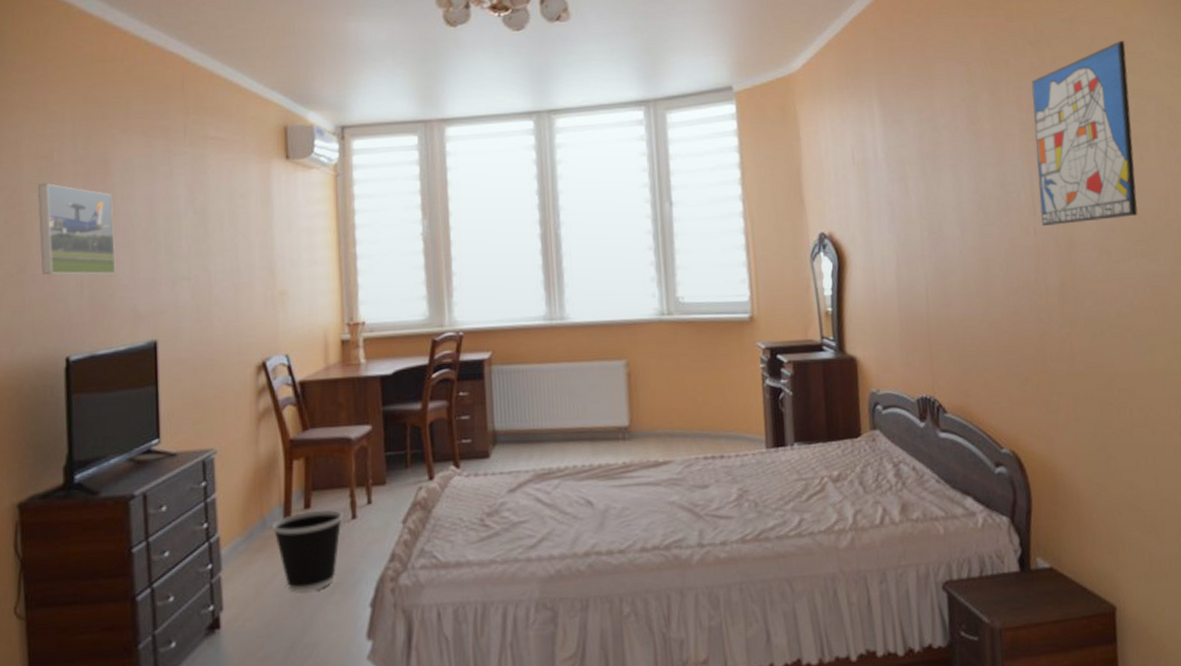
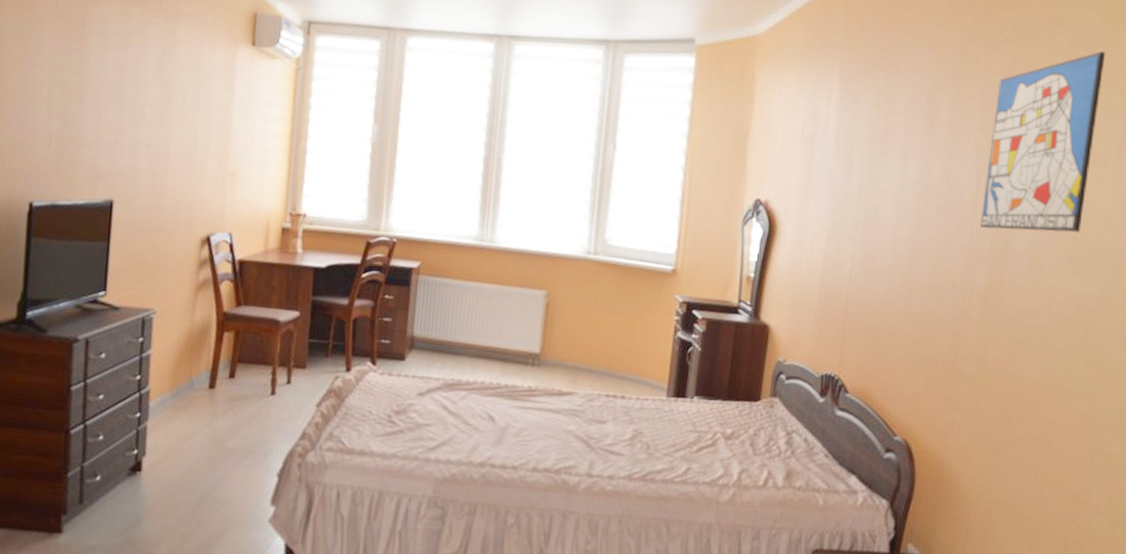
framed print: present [37,182,116,276] -> none [15,33,87,131]
wastebasket: present [272,509,344,593] -> none [198,381,264,454]

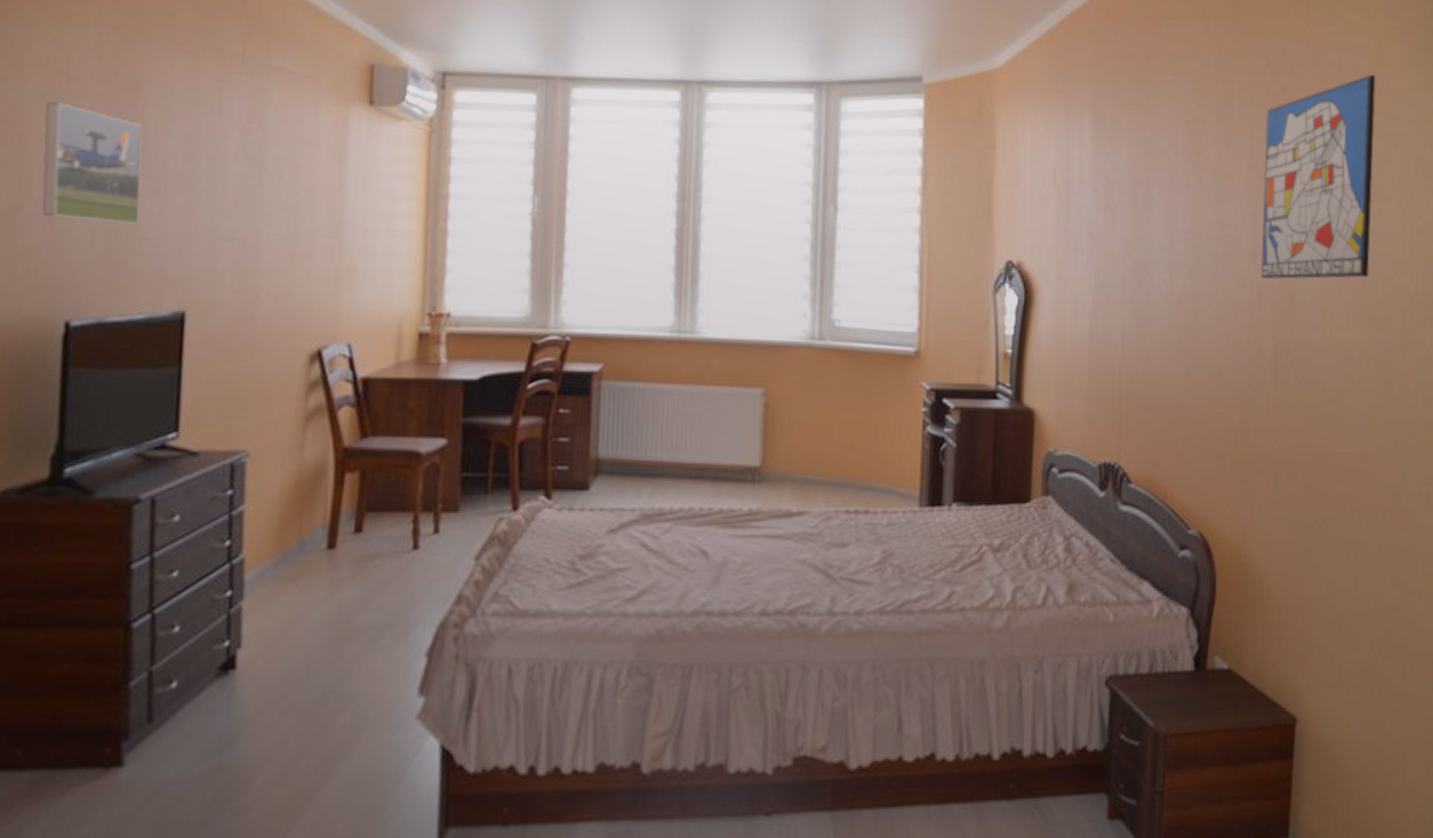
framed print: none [15,33,87,131] -> present [42,101,143,224]

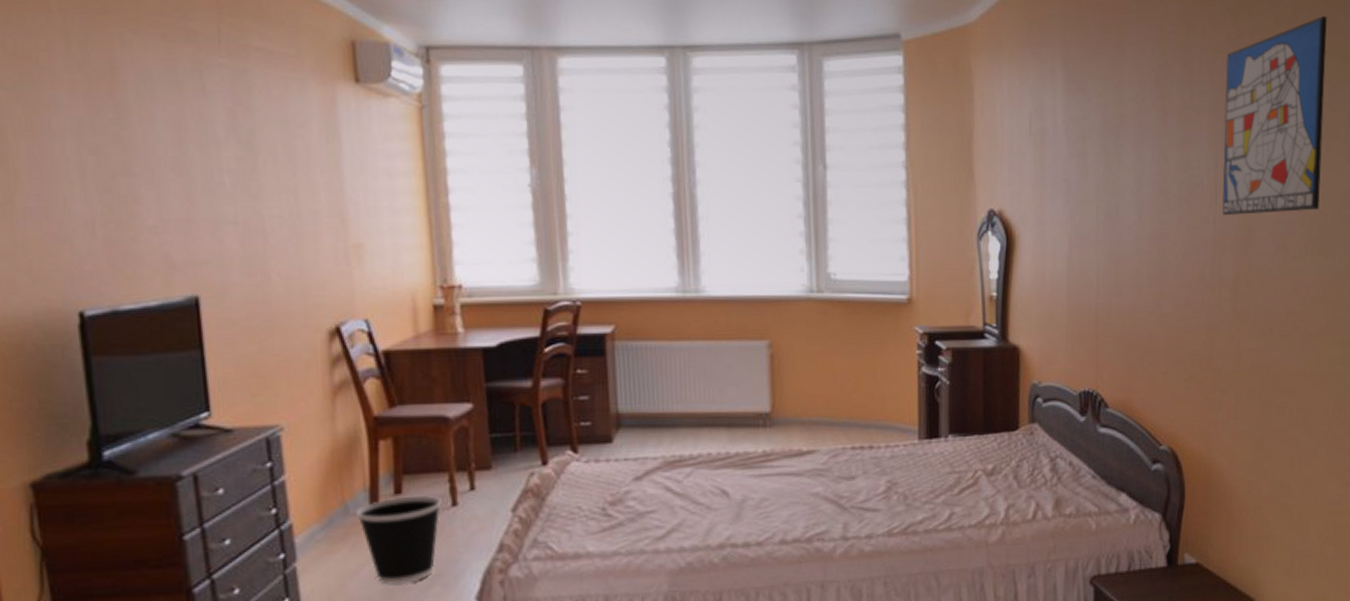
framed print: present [42,101,143,224] -> none [20,91,137,213]
wastebasket: none [312,535,403,634] -> present [357,495,442,585]

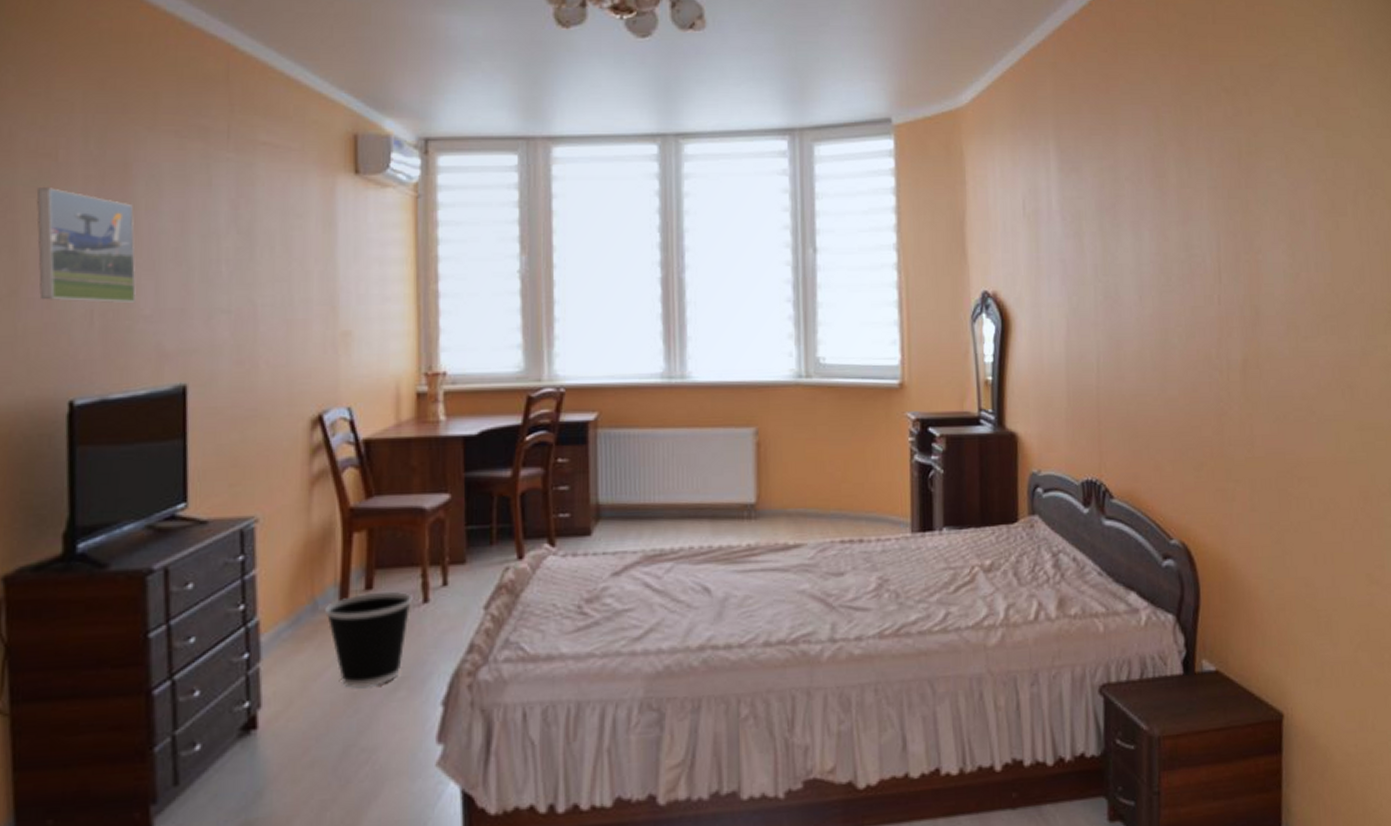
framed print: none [20,91,137,213] -> present [36,186,136,303]
wall art: present [1221,16,1328,215] -> none [1223,94,1331,295]

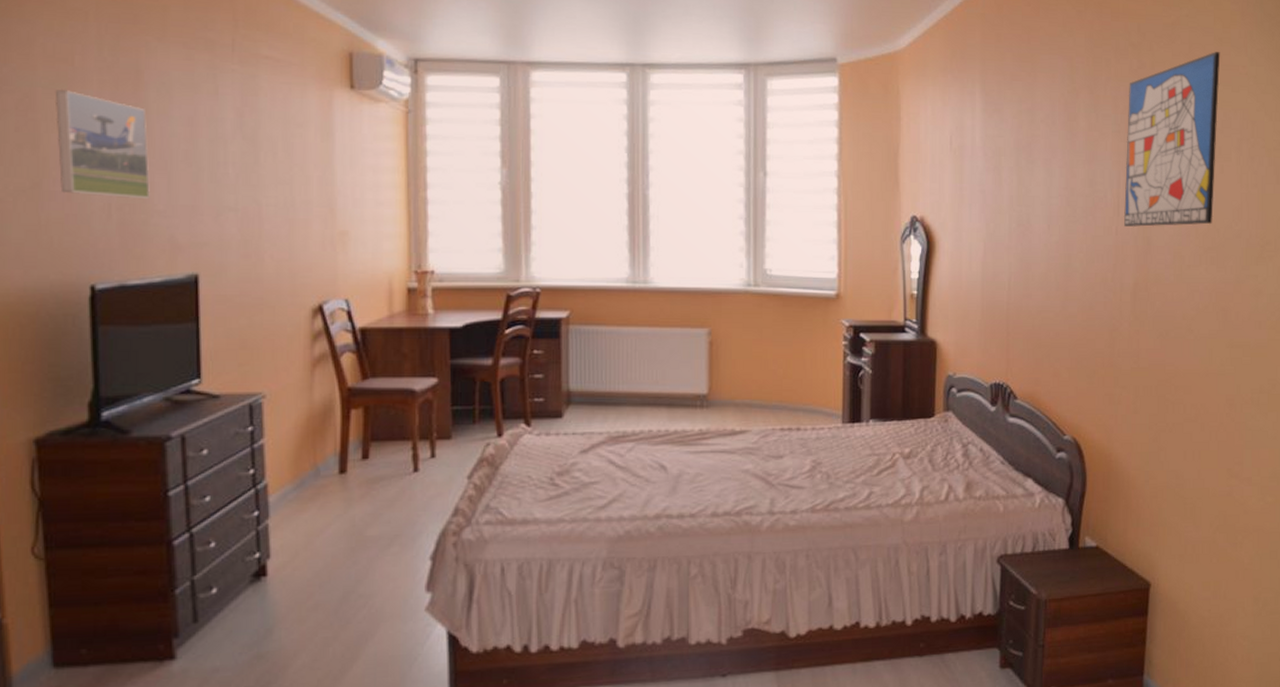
wastebasket: present [325,591,413,688] -> none [326,461,405,544]
wall art: none [1223,94,1331,295] -> present [1123,52,1220,227]

